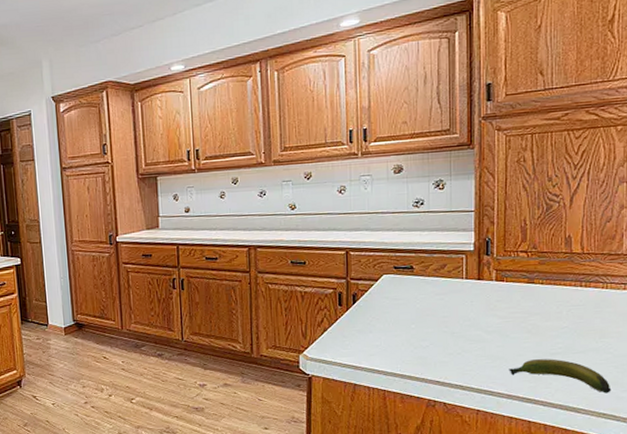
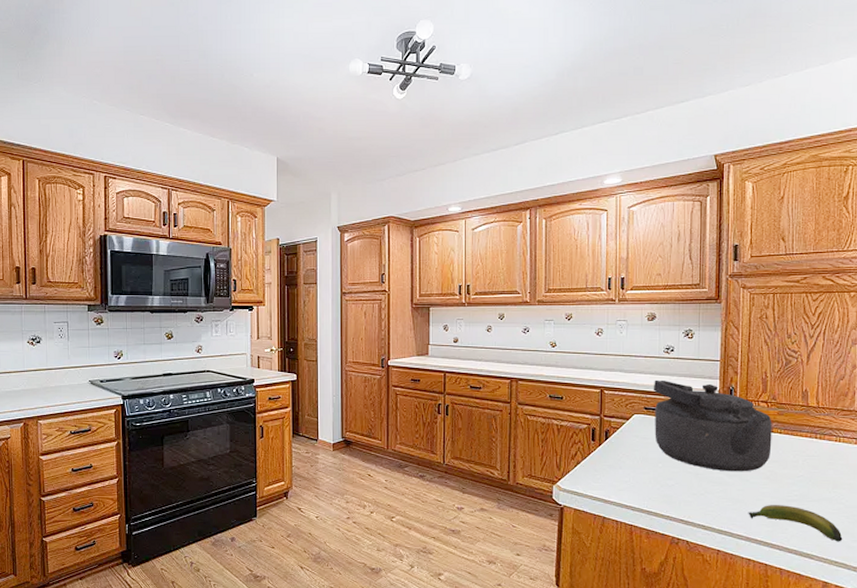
kettle: none [402,236,533,328] -> present [653,379,772,472]

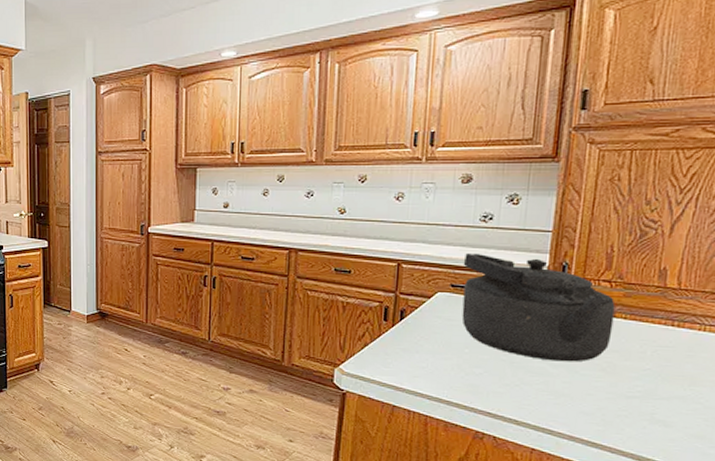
banana: present [748,505,843,542] -> none [574,401,697,448]

